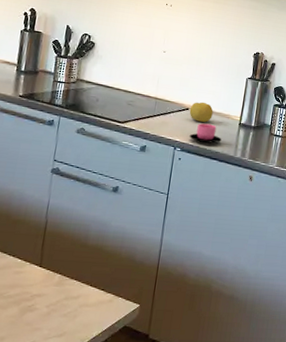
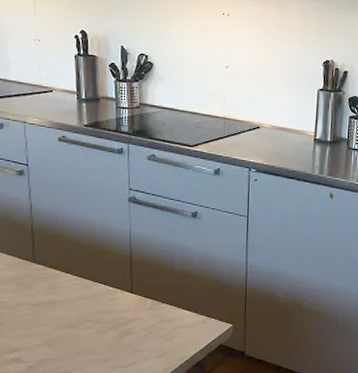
fruit: present [189,101,213,122] -> none [260,118,286,140]
cup: present [189,123,222,144] -> none [263,141,297,163]

